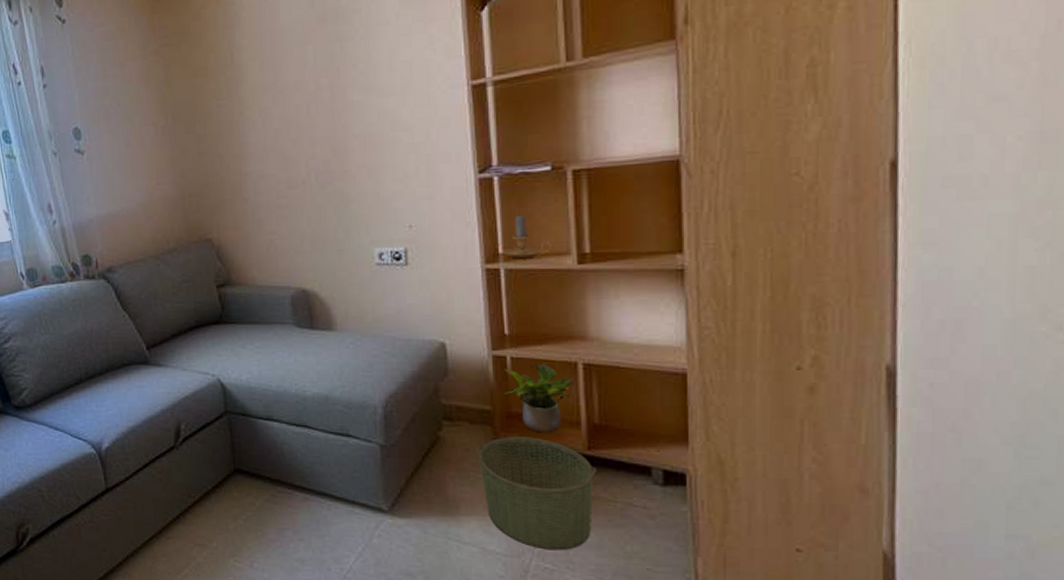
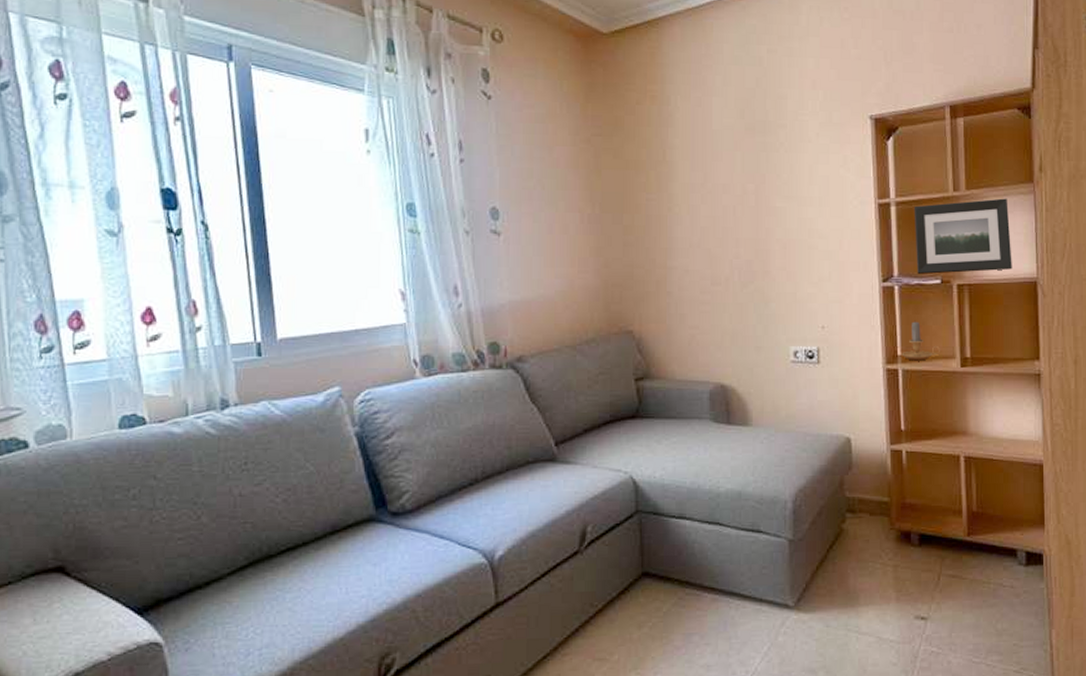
basket: present [476,437,596,551] -> none [874,526,974,634]
potted plant: present [503,363,575,433] -> none [900,456,958,522]
picture frame: none [515,62,646,163] -> present [914,198,1012,275]

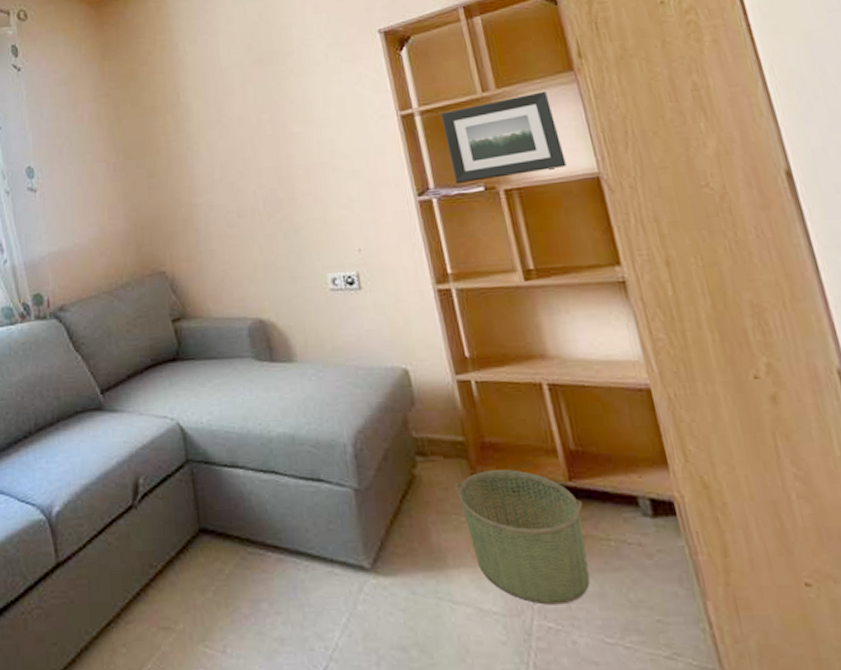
basket: none [874,526,974,634] -> present [454,469,590,605]
candle: present [901,321,940,361] -> none [452,234,497,279]

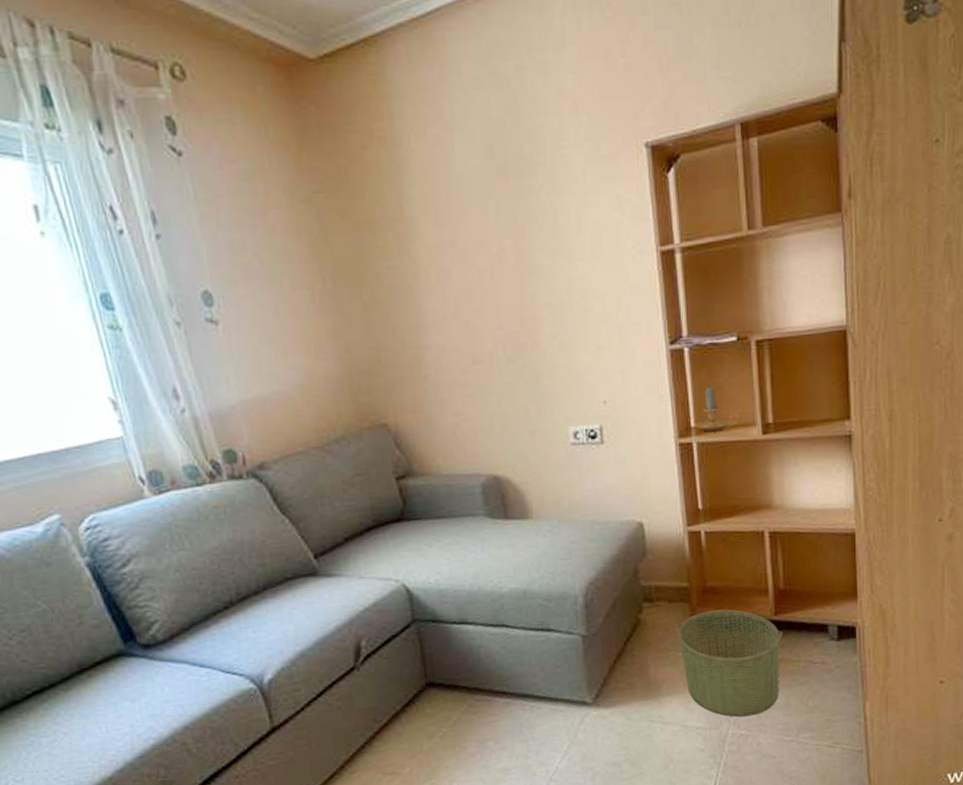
picture frame: present [440,91,567,184] -> none [702,233,818,333]
candle: none [452,234,497,279] -> present [695,387,739,432]

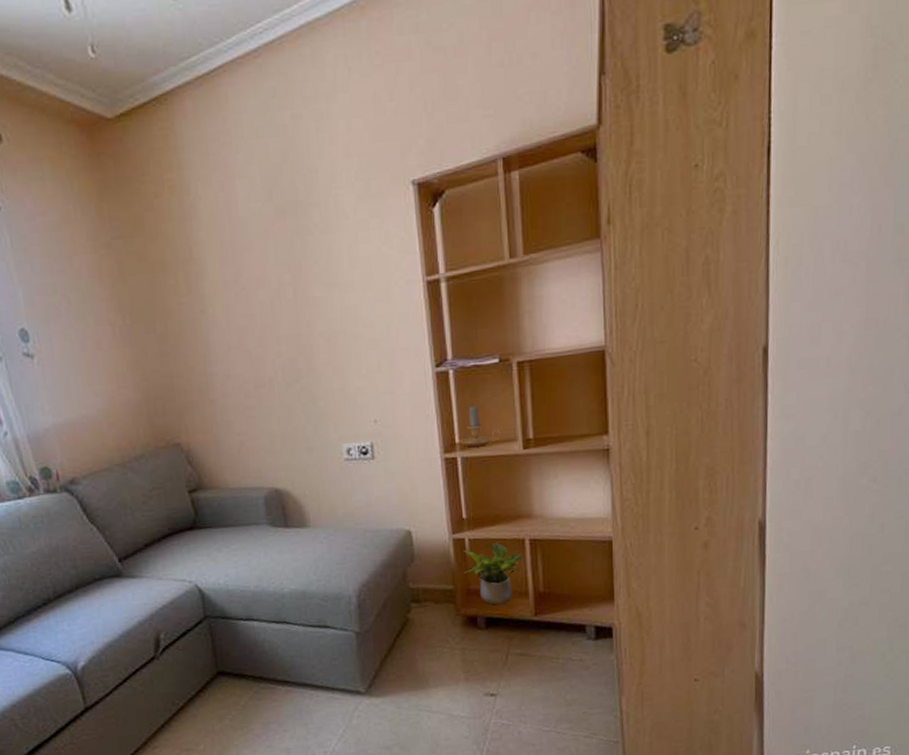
basket: present [675,609,782,717] -> none [441,609,542,708]
potted plant: none [698,535,762,604] -> present [463,542,523,605]

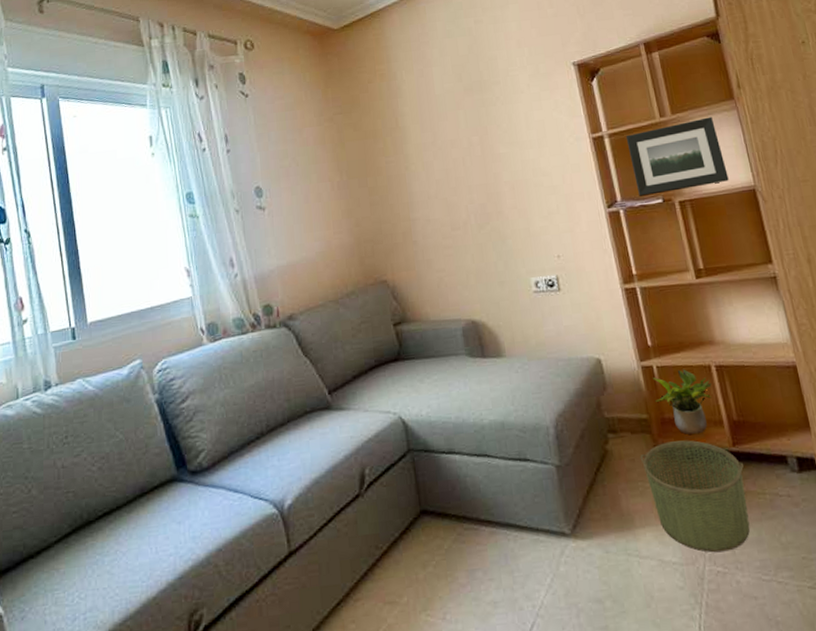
basket: none [441,609,542,708] -> present [640,440,750,553]
candle: present [459,405,501,448] -> none [636,240,673,278]
picture frame: none [466,259,577,356] -> present [625,117,729,197]

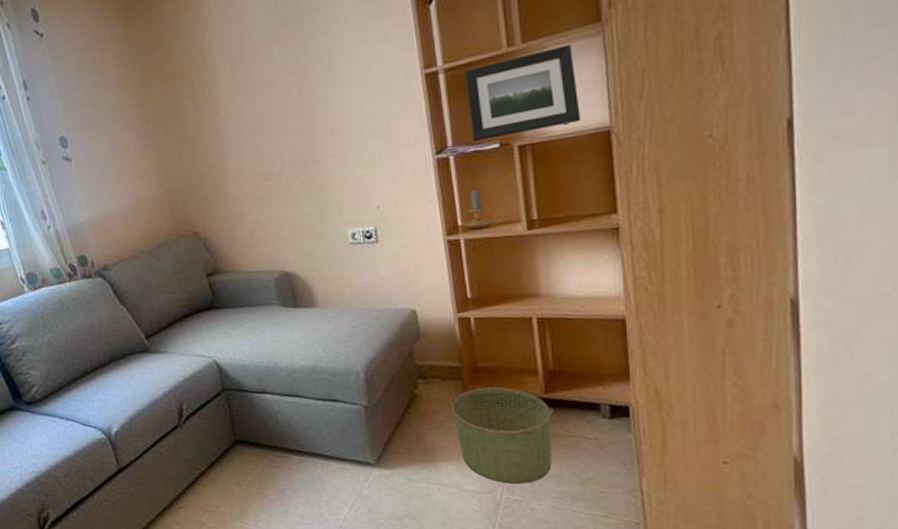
candle: none [636,240,673,278] -> present [462,189,504,230]
potted plant: present [652,369,712,435] -> none [468,321,531,383]

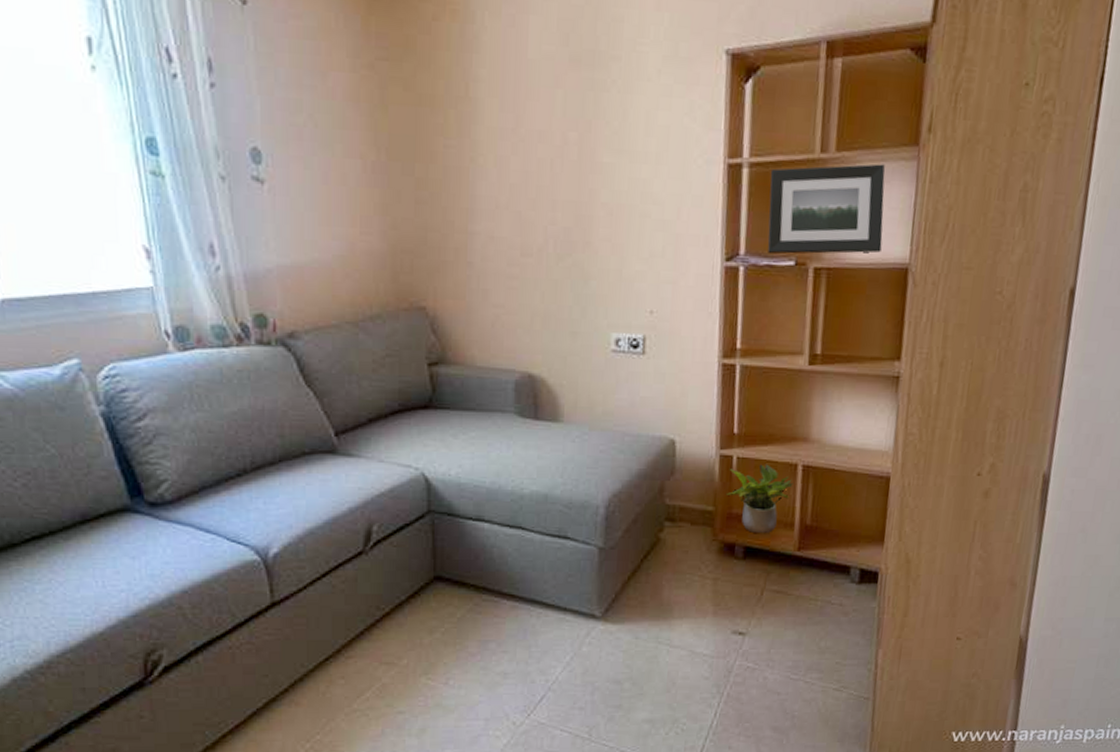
basket: present [448,387,553,484] -> none [694,538,803,650]
candle: present [462,189,504,230] -> none [741,309,787,356]
potted plant: none [468,321,531,383] -> present [727,464,793,534]

